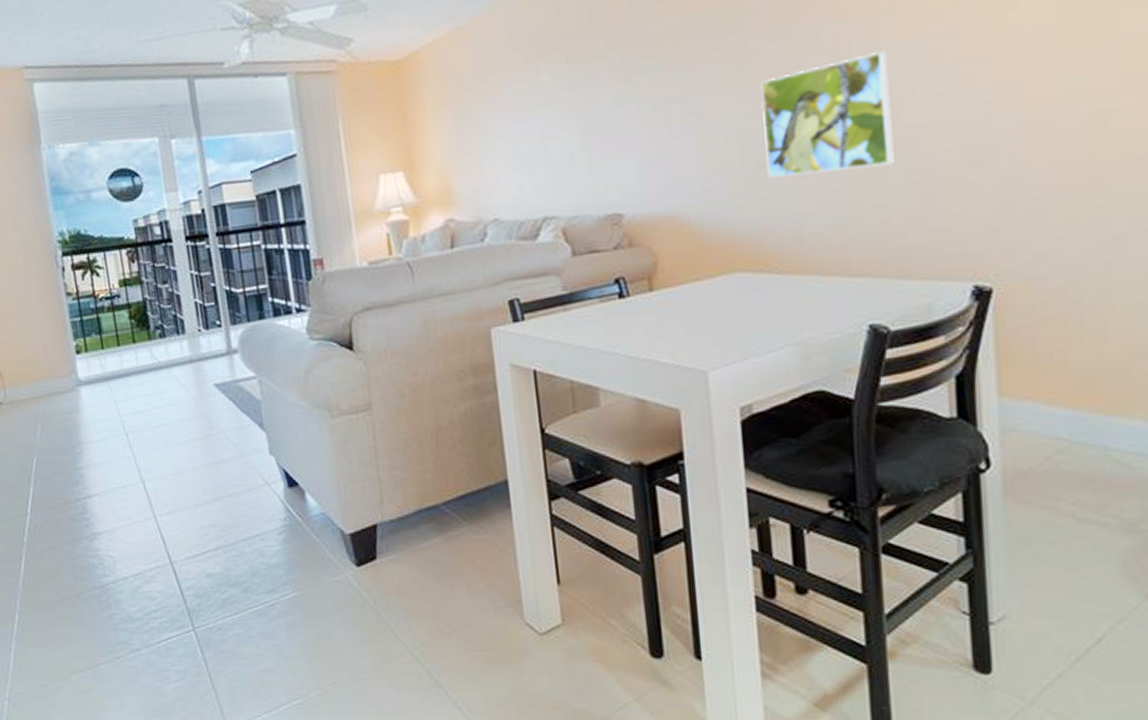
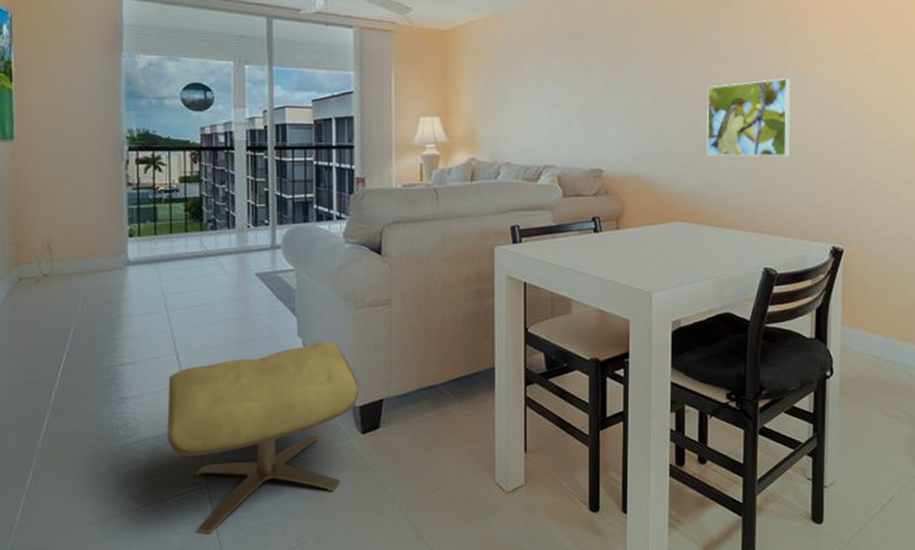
ottoman: none [138,459,348,682] -> present [167,342,359,533]

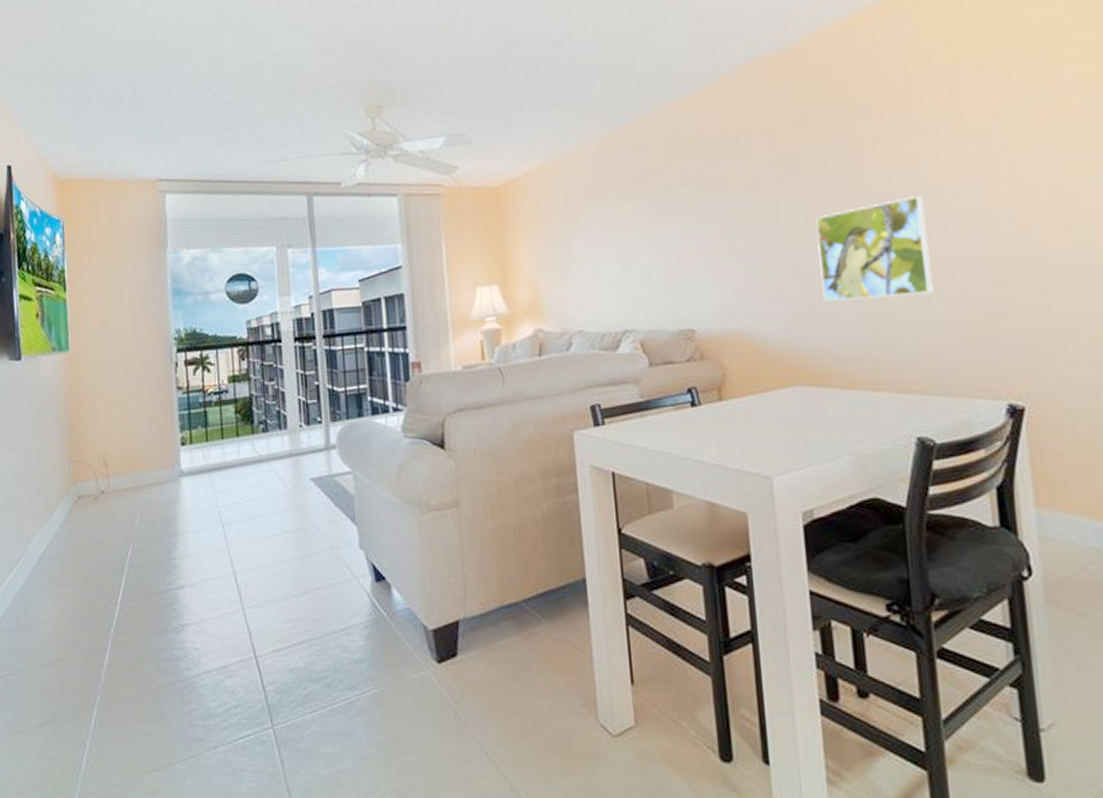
ottoman: present [167,342,359,533] -> none [227,554,431,783]

